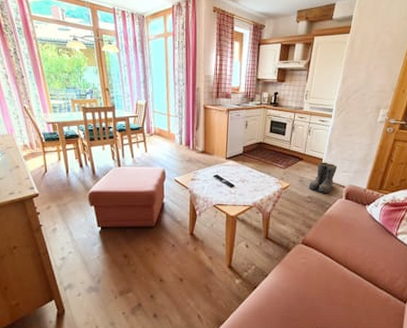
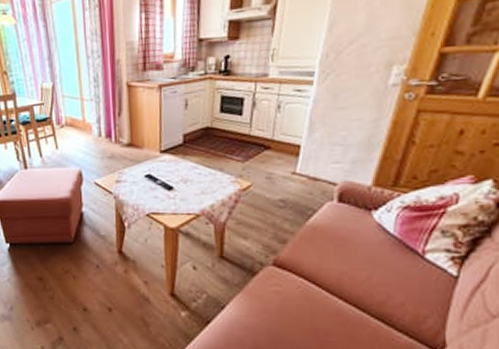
boots: present [308,162,338,194] -> none [280,149,325,195]

